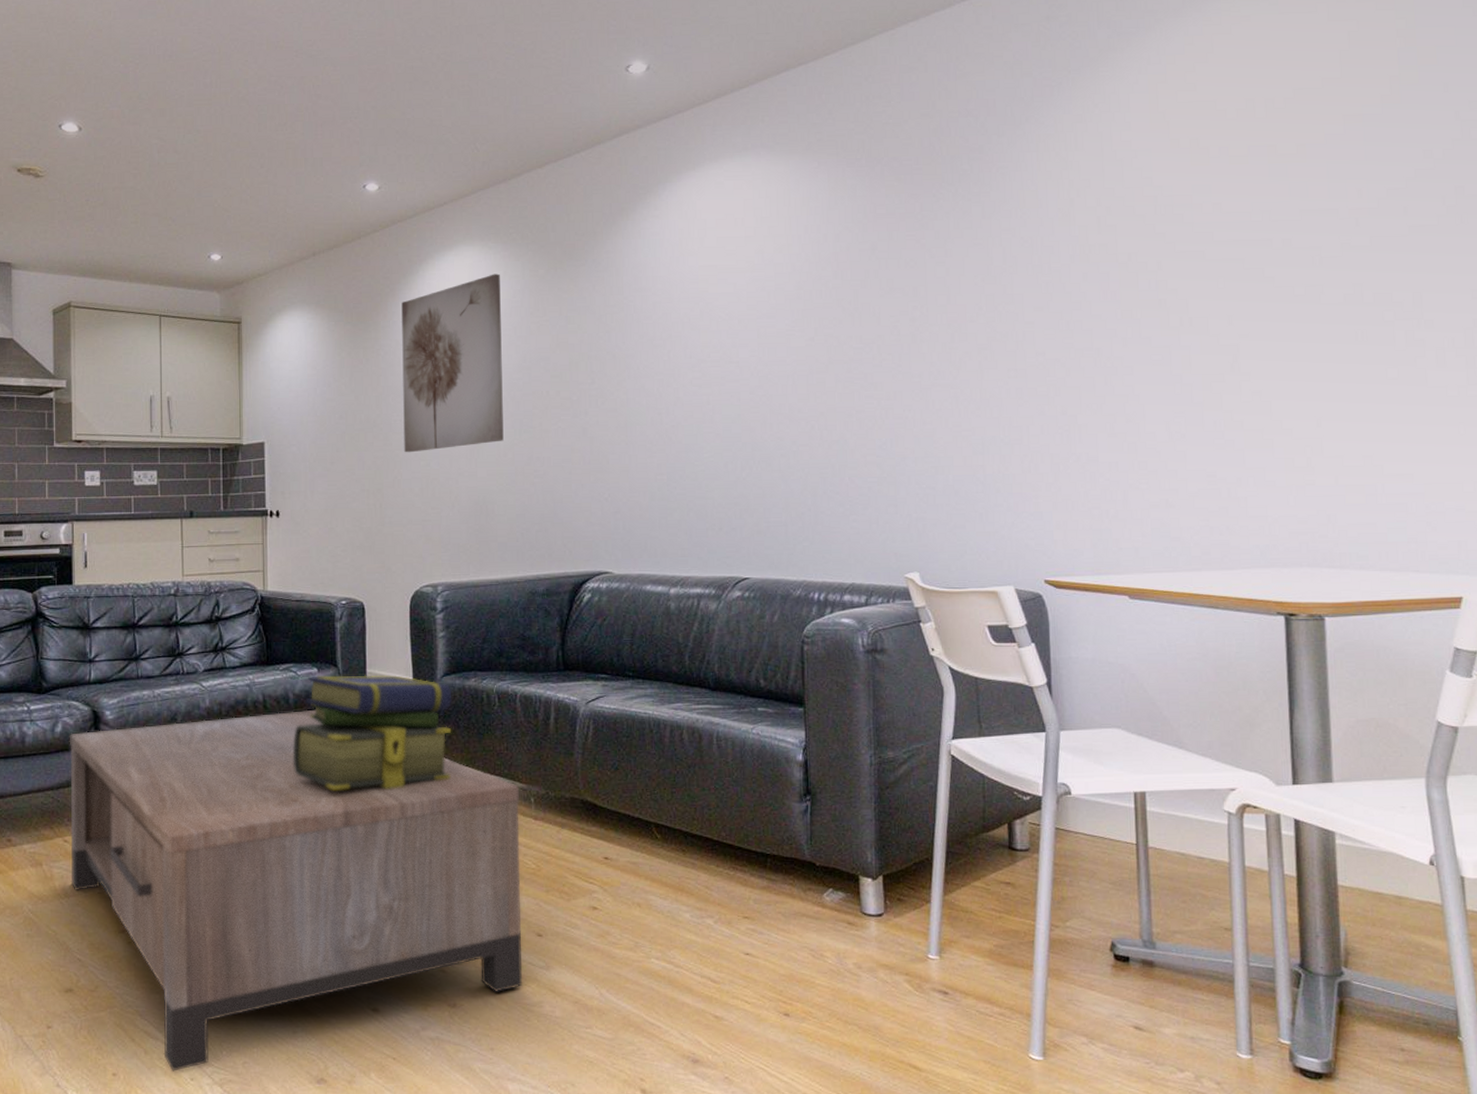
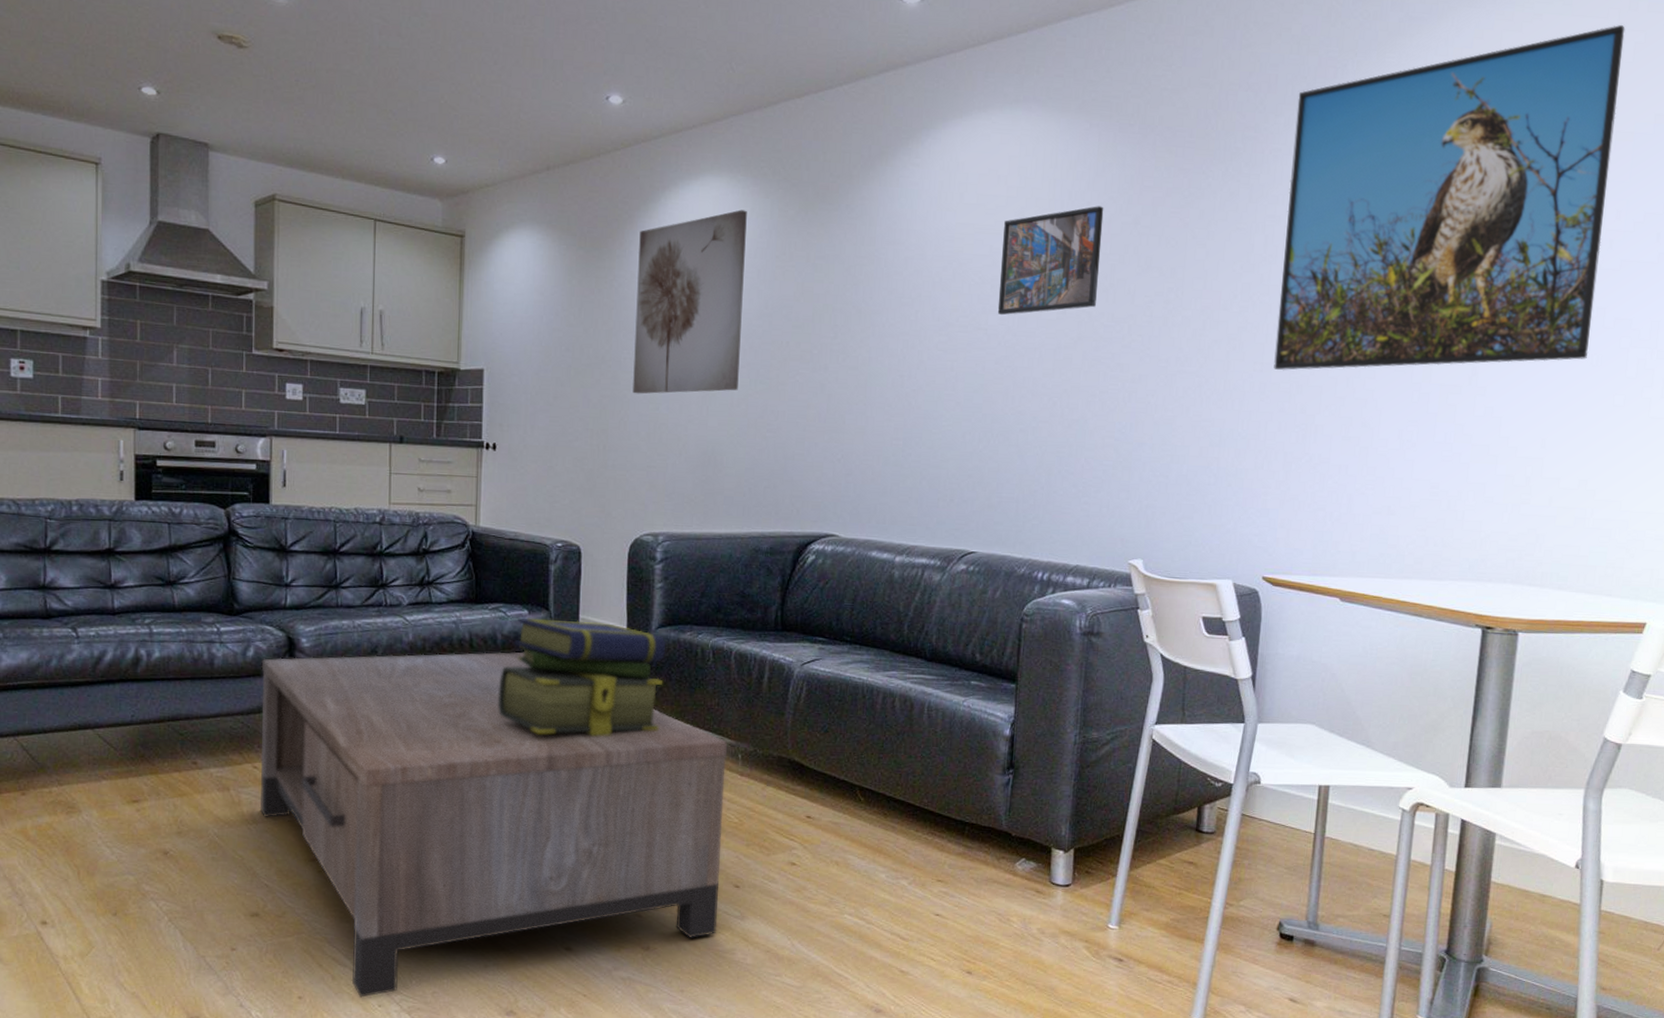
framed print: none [745,237,843,348] -> present [997,206,1104,316]
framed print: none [1018,16,1352,375] -> present [1273,24,1625,371]

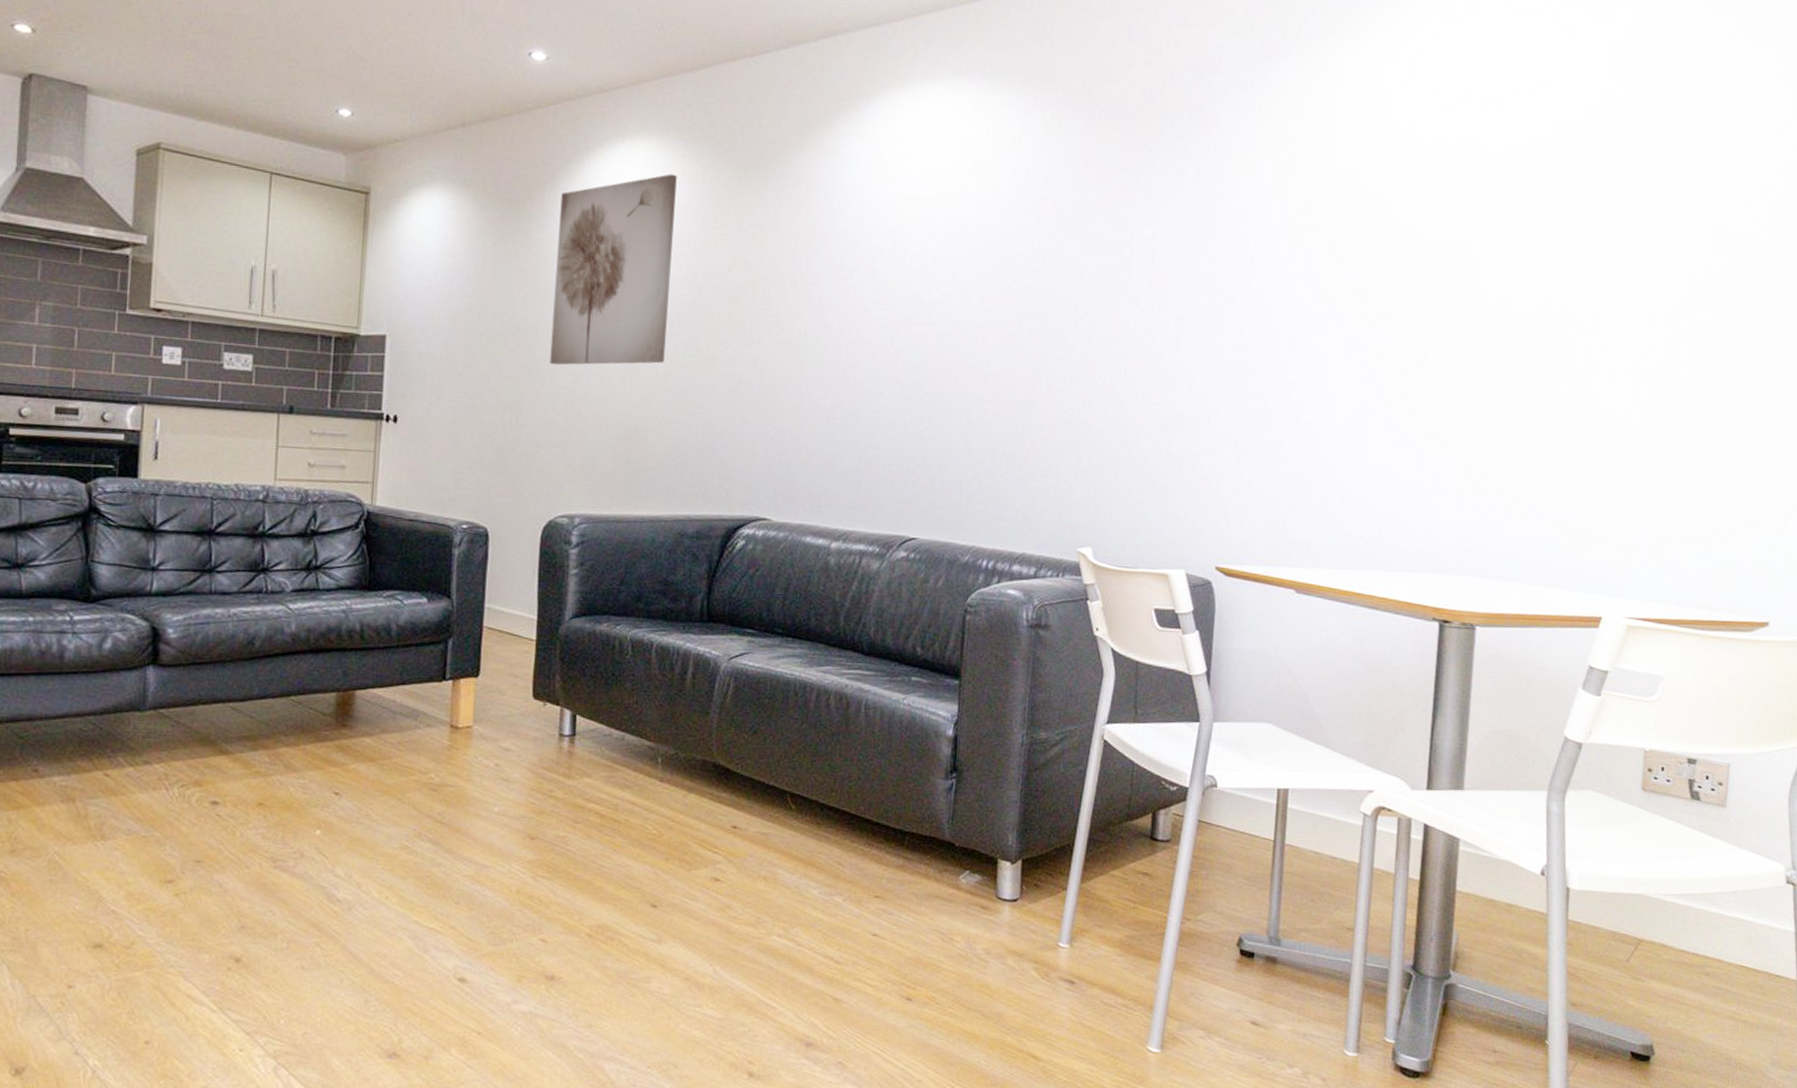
coffee table: present [259,651,727,998] -> none [109,644,646,1041]
stack of books: present [498,618,665,737] -> none [390,607,580,739]
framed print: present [997,206,1104,316] -> none [939,181,1049,291]
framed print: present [1273,24,1625,371] -> none [1223,19,1559,354]

